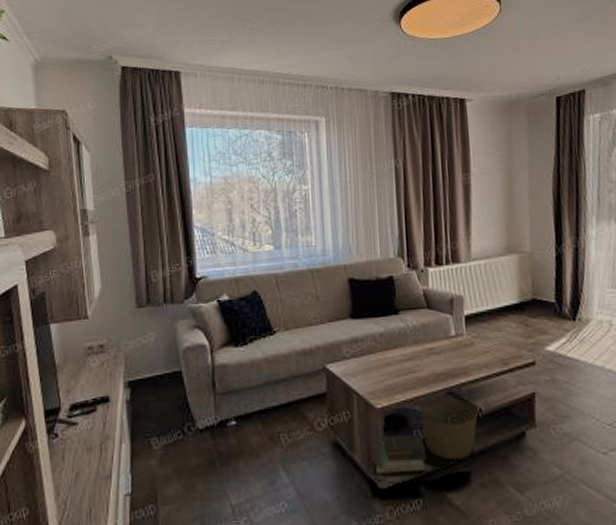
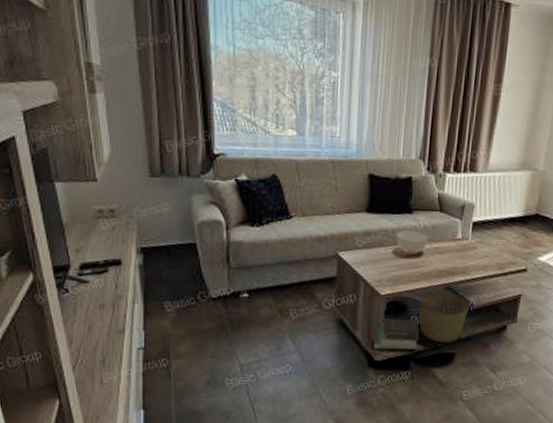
bowl: none [384,331,420,359] -> present [396,229,429,255]

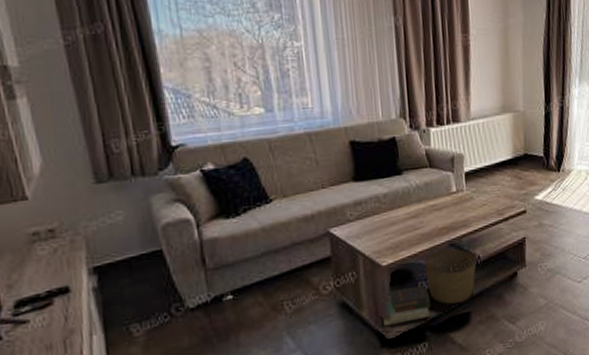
bowl: present [396,229,429,255] -> none [388,191,423,218]

